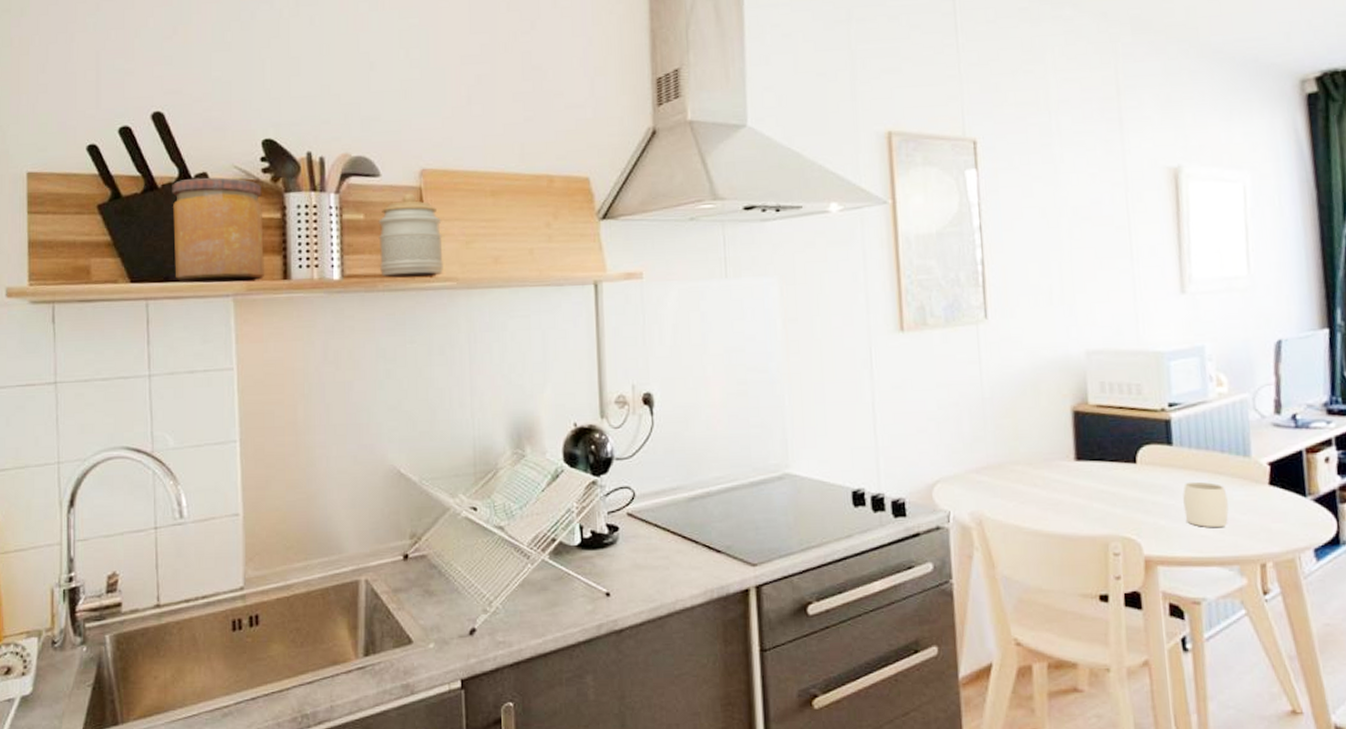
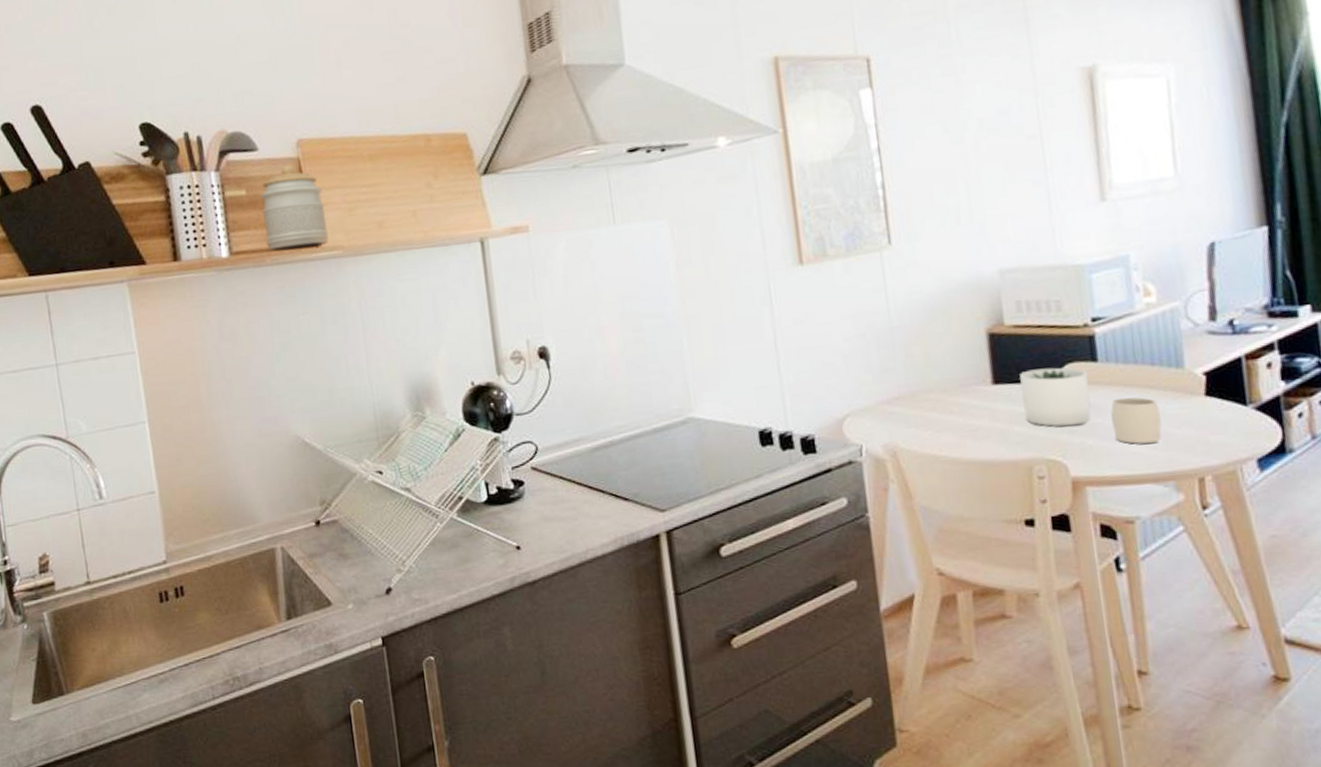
jar: present [172,177,264,283] -> none [57,165,155,272]
planter: none [1100,448,1165,506] -> present [1019,367,1091,427]

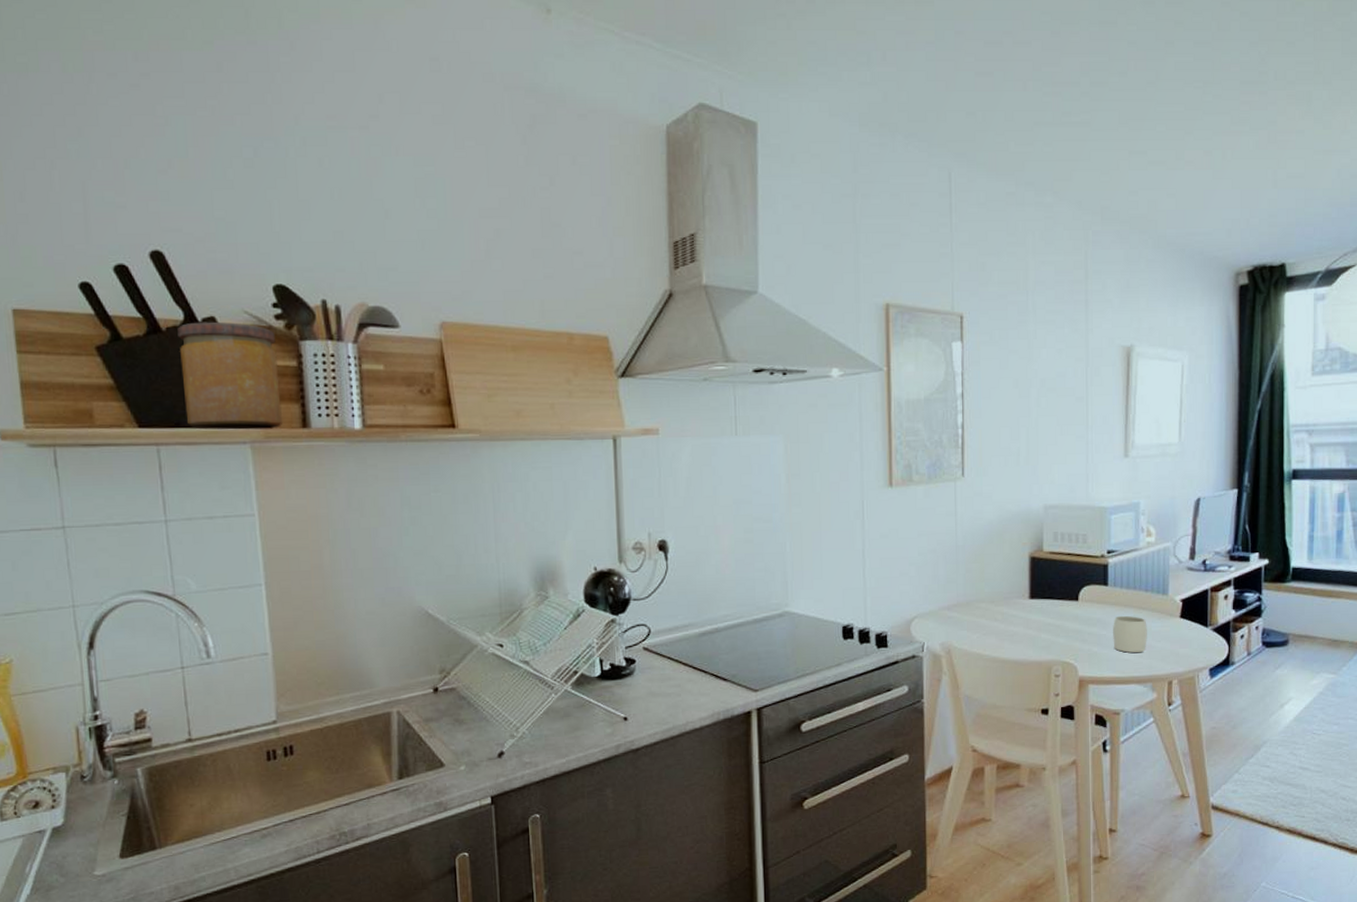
jar: none [57,165,155,272] -> present [177,321,282,430]
jar: present [260,165,329,252] -> none [398,345,466,429]
planter: present [1019,367,1091,427] -> none [1050,588,1100,636]

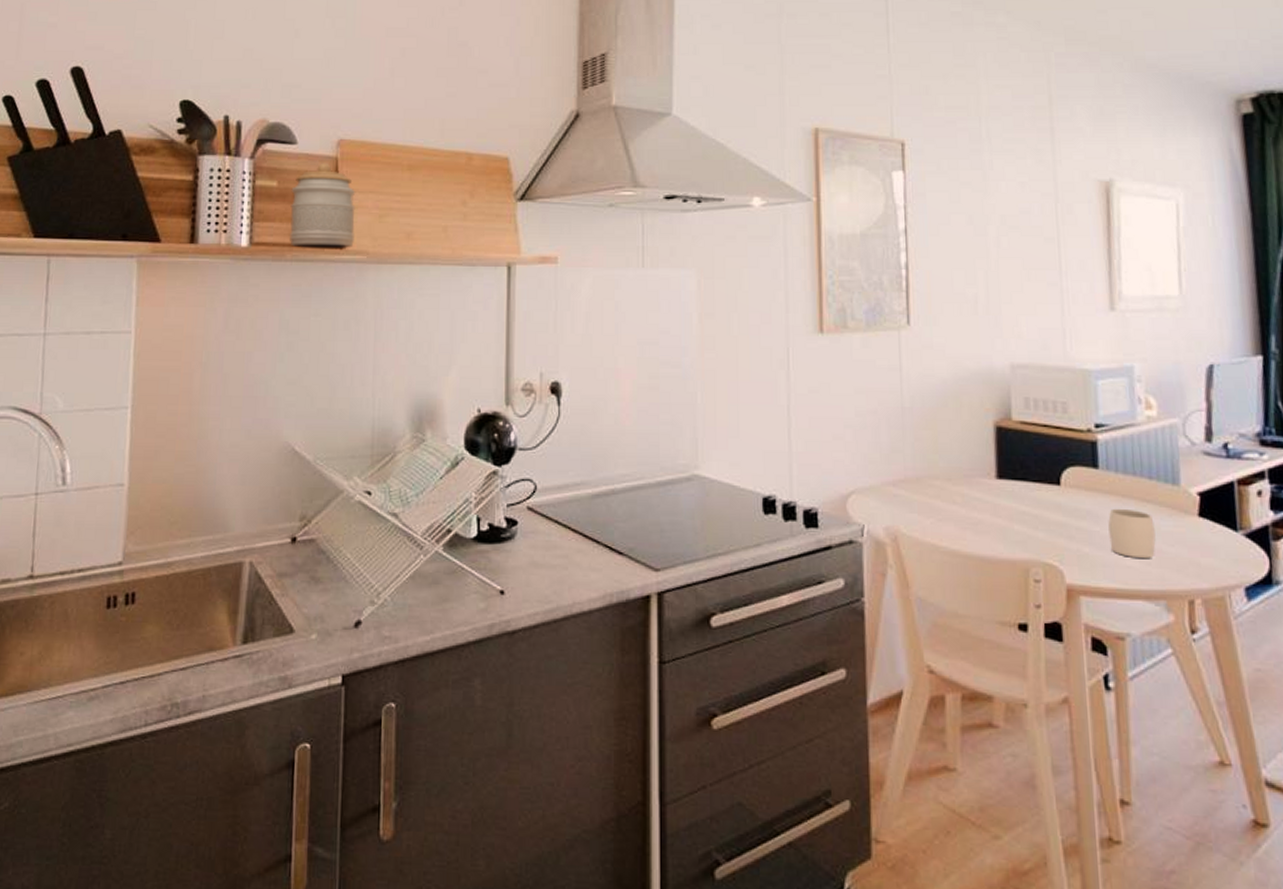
jar: present [177,321,282,430] -> none [80,135,176,243]
jar: none [398,345,466,429] -> present [290,163,356,250]

